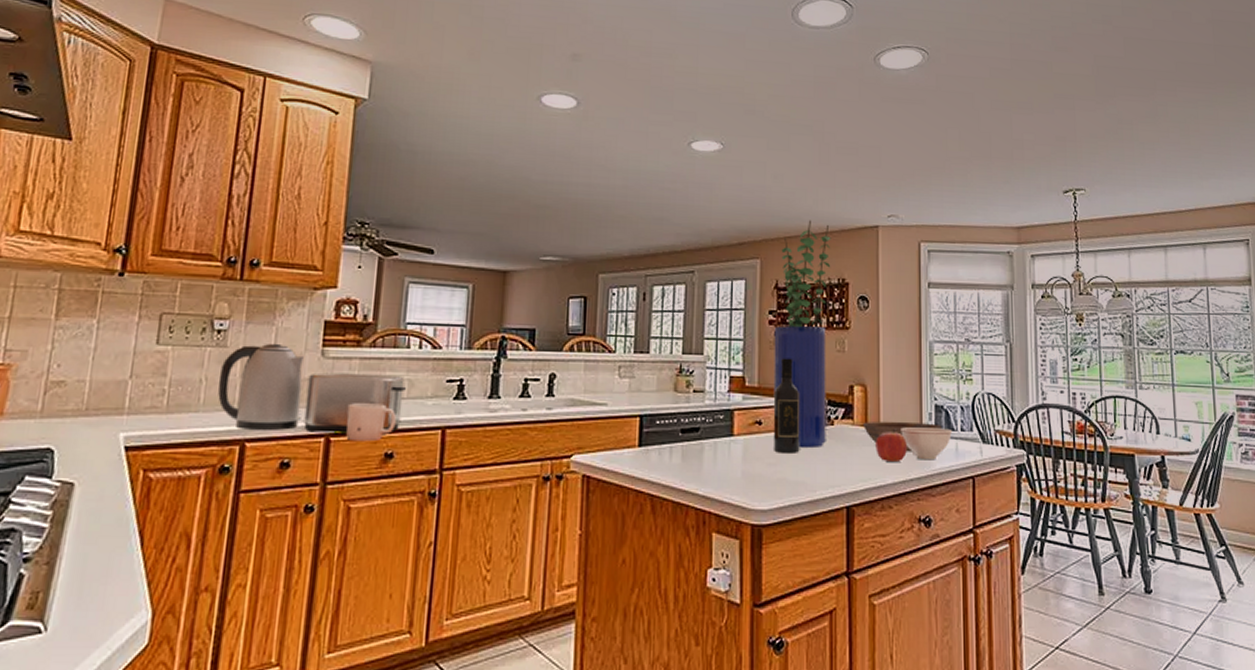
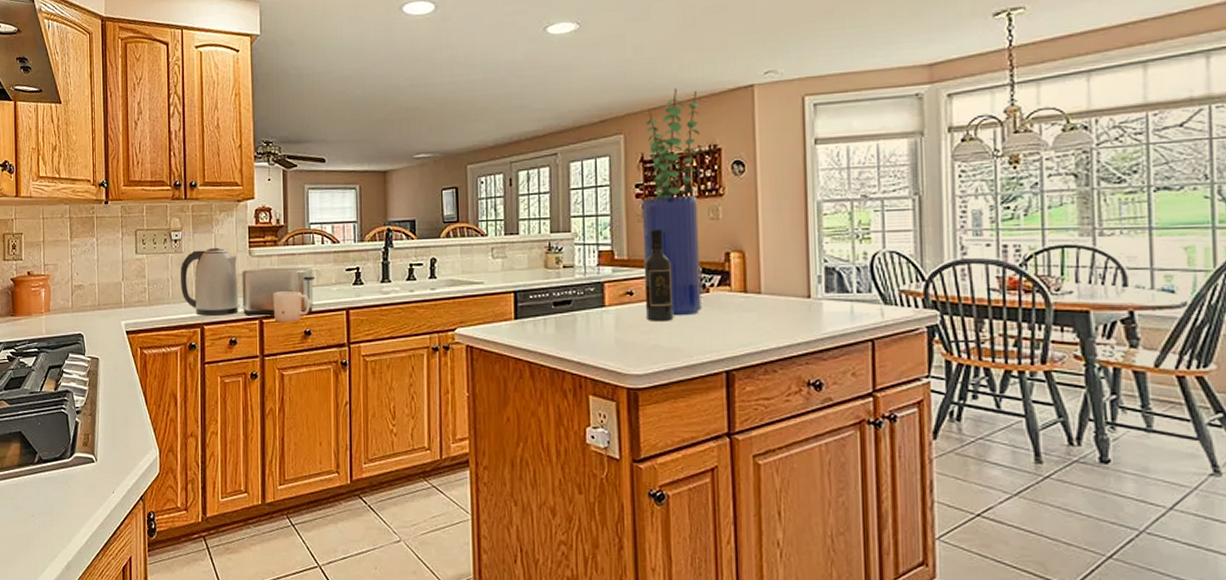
bowl: present [862,421,942,452] -> none [741,285,833,316]
fruit: present [876,429,907,463] -> none [756,293,792,328]
bowl: present [901,427,952,461] -> none [785,291,846,324]

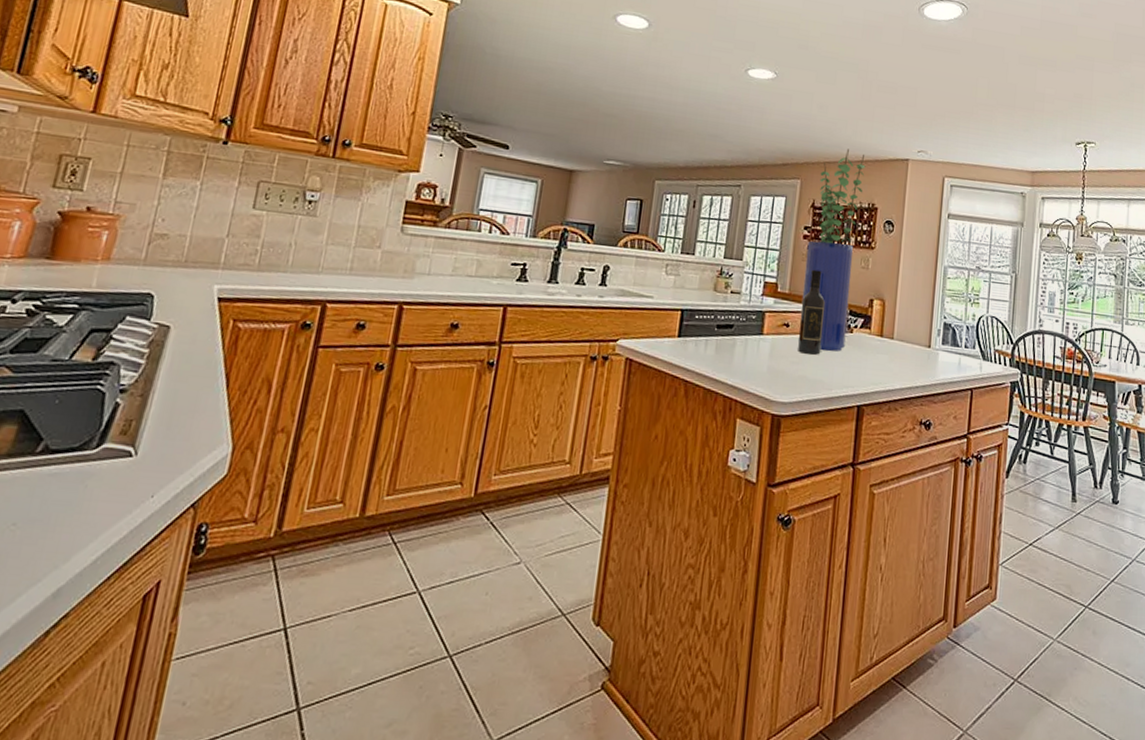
kettle: present [180,247,239,317] -> none [305,216,385,296]
toaster: present [242,267,316,316] -> none [380,246,476,304]
mug: present [272,291,310,323] -> none [417,276,464,313]

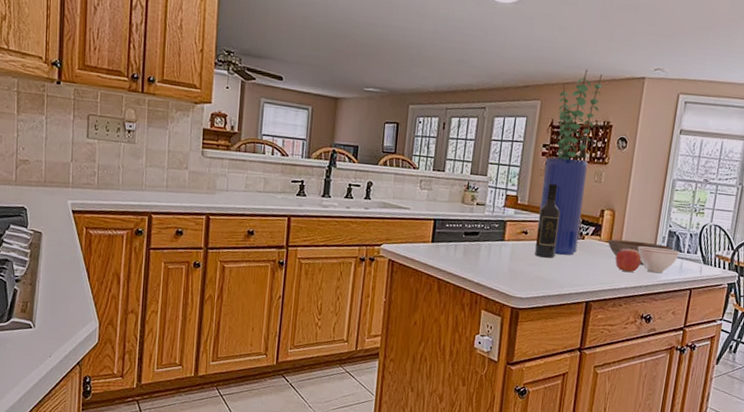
bowl: none [878,332,948,363] -> present [607,239,672,266]
fruit: none [888,340,916,371] -> present [615,246,641,273]
bowl: none [911,340,957,372] -> present [637,246,680,274]

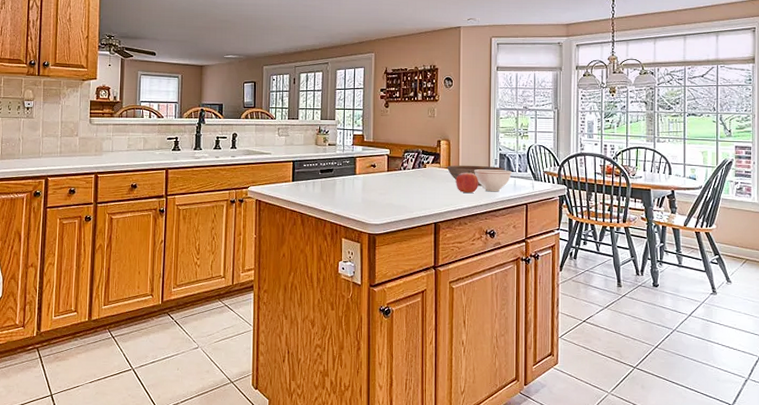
wine bottle: present [535,183,561,259] -> none [383,122,403,188]
vase: present [539,69,603,256] -> none [384,24,426,184]

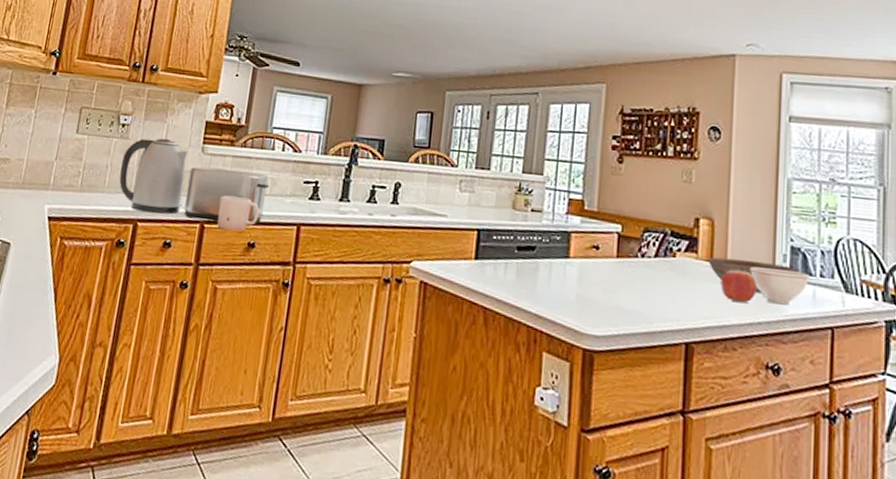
kettle: none [29,115,79,171] -> present [119,138,187,215]
toaster: none [82,134,143,172] -> present [184,166,270,223]
mug: none [107,153,137,178] -> present [217,195,260,232]

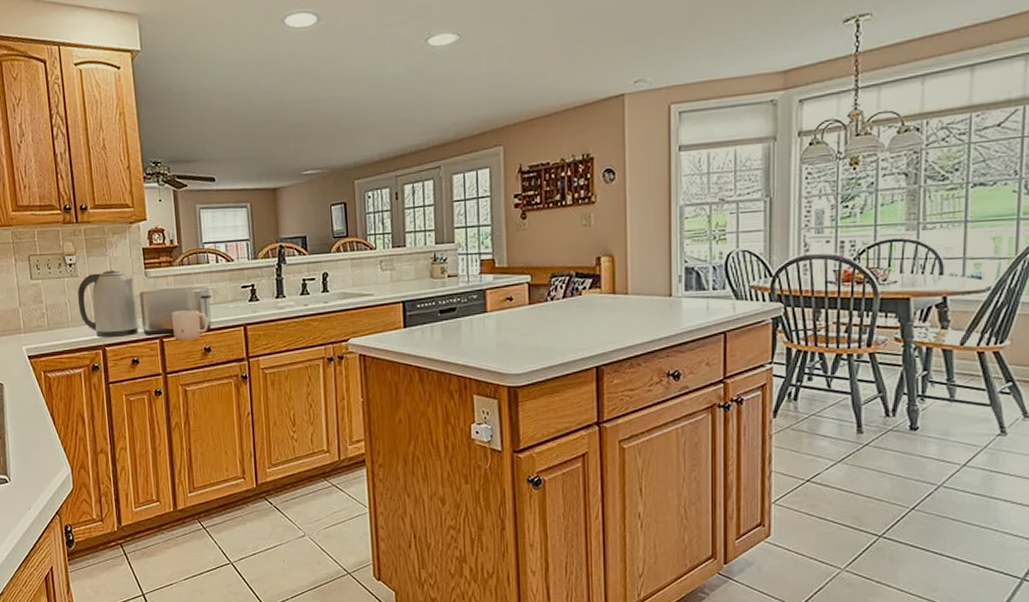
bowl: present [707,257,798,294] -> none [610,285,692,314]
fruit: present [721,267,756,303] -> none [624,293,655,325]
bowl: present [750,266,809,306] -> none [649,288,703,321]

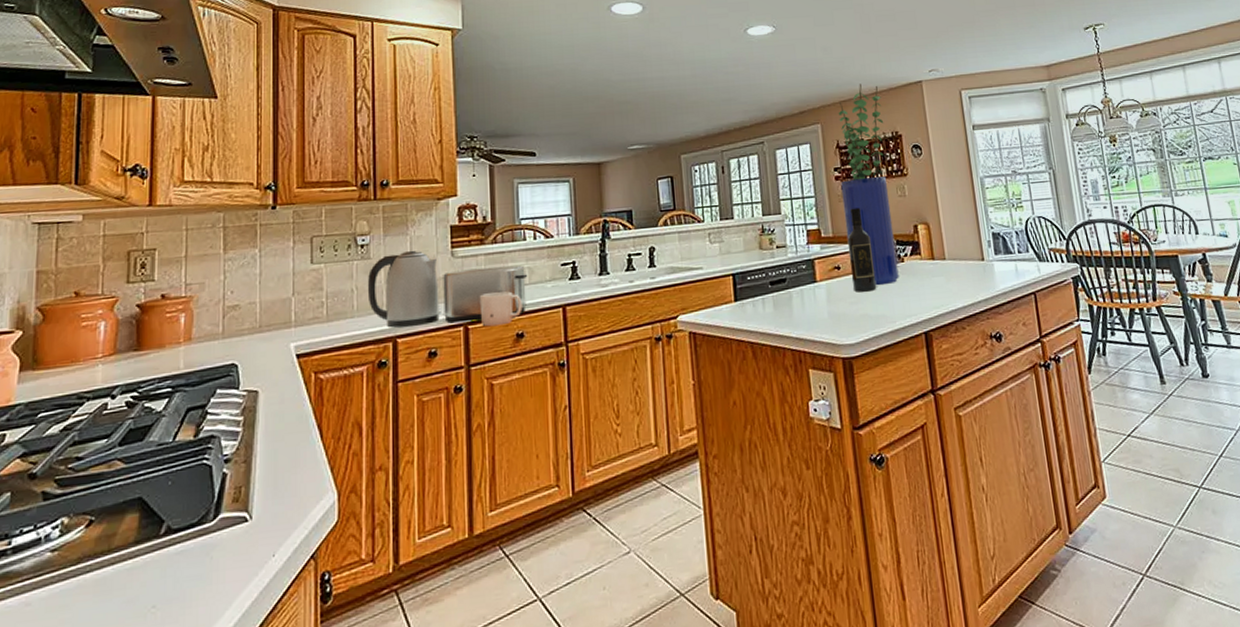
vase: none [520,99,575,319] -> present [838,84,899,286]
wine bottle: none [522,237,550,325] -> present [847,207,877,293]

